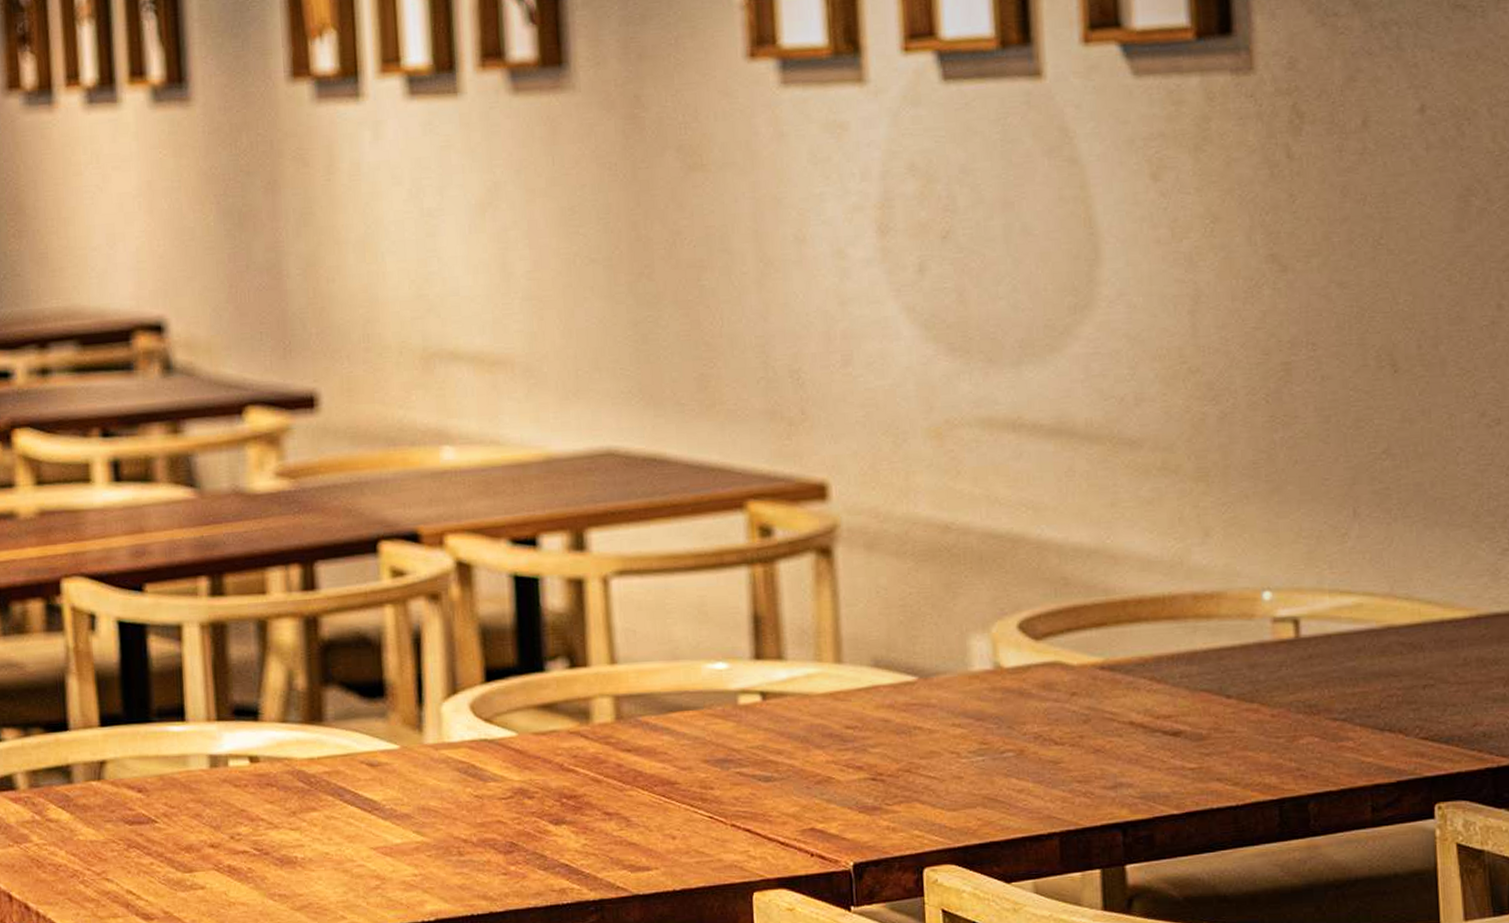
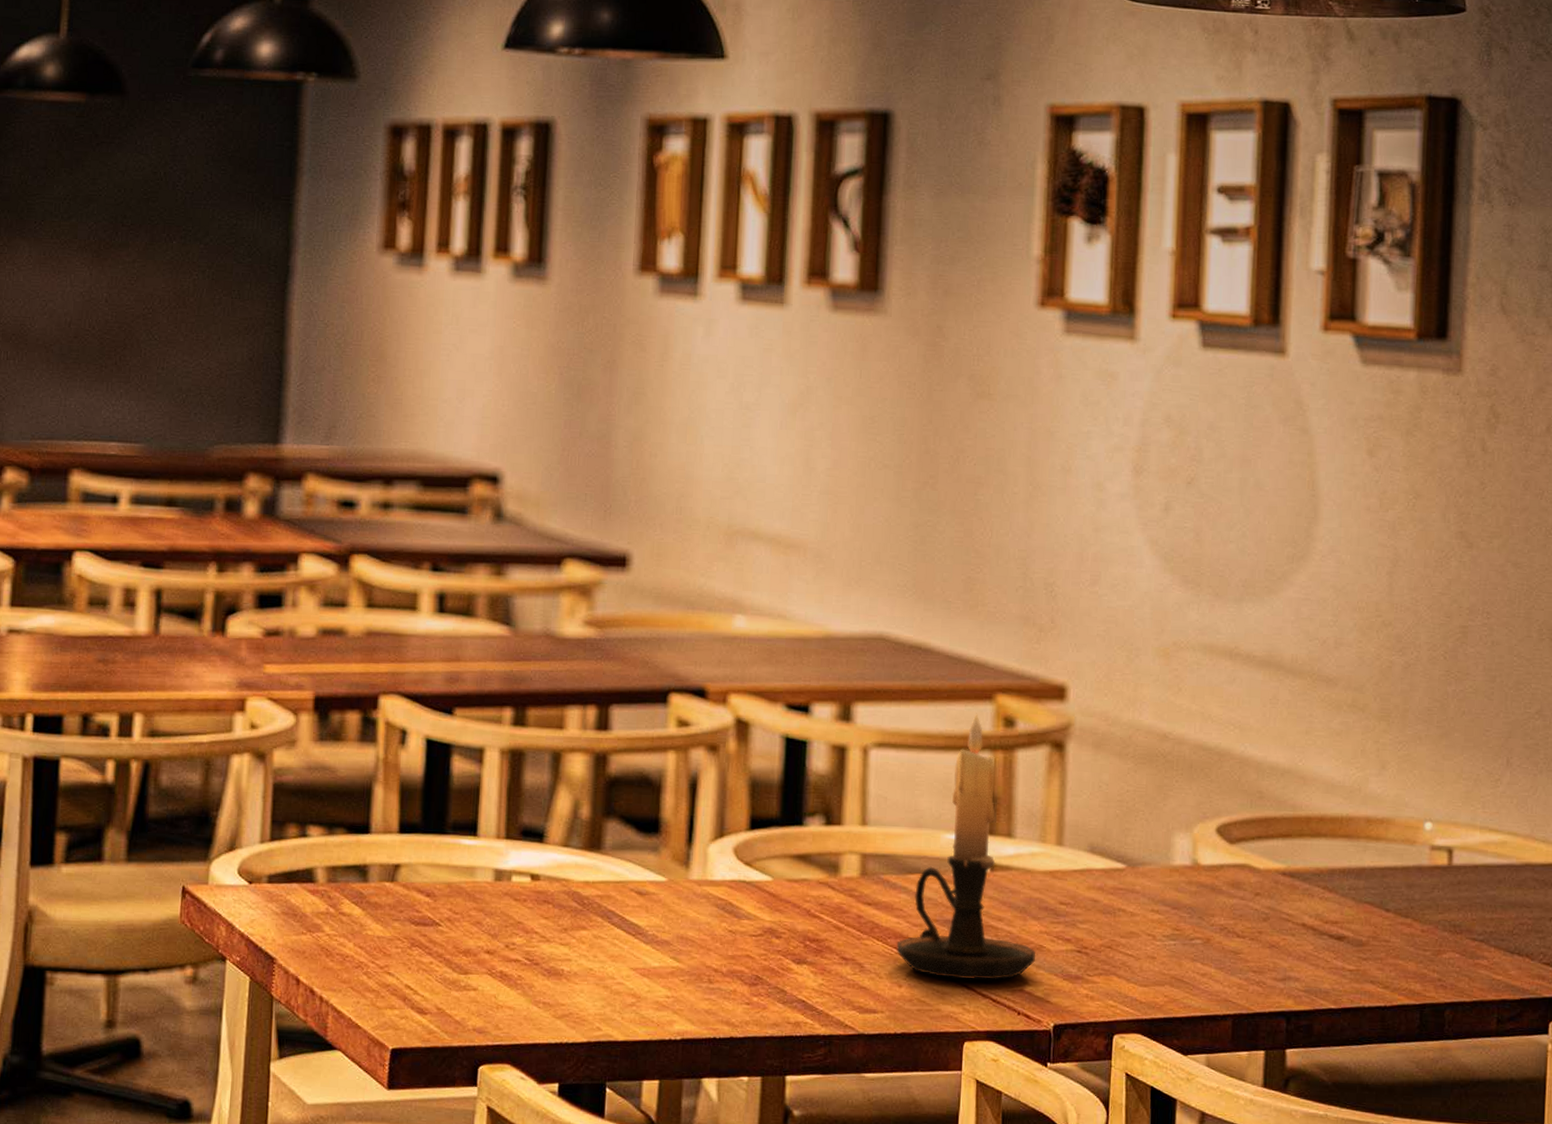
candle holder: none [664,525,824,824] -> present [896,713,1035,980]

